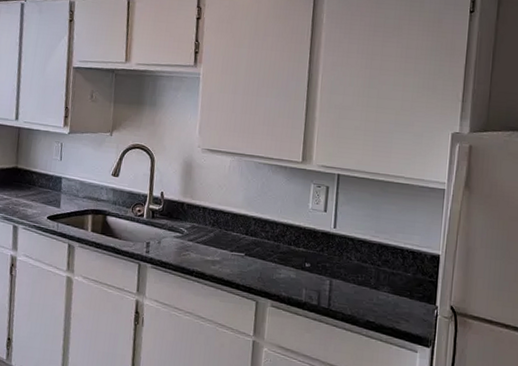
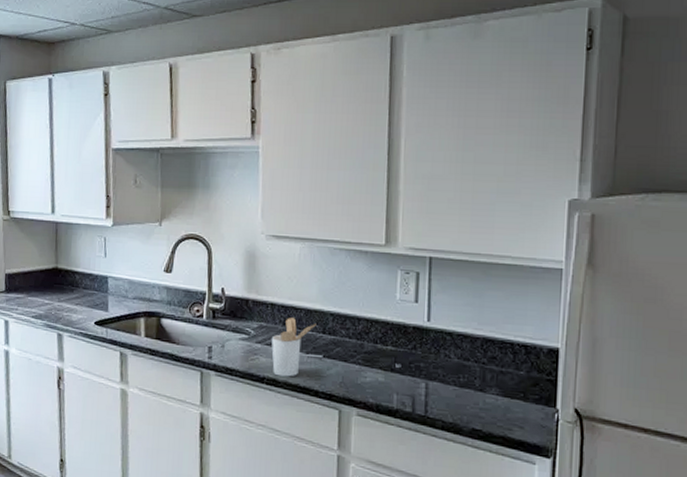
utensil holder: none [201,220,241,272] -> present [271,317,317,377]

